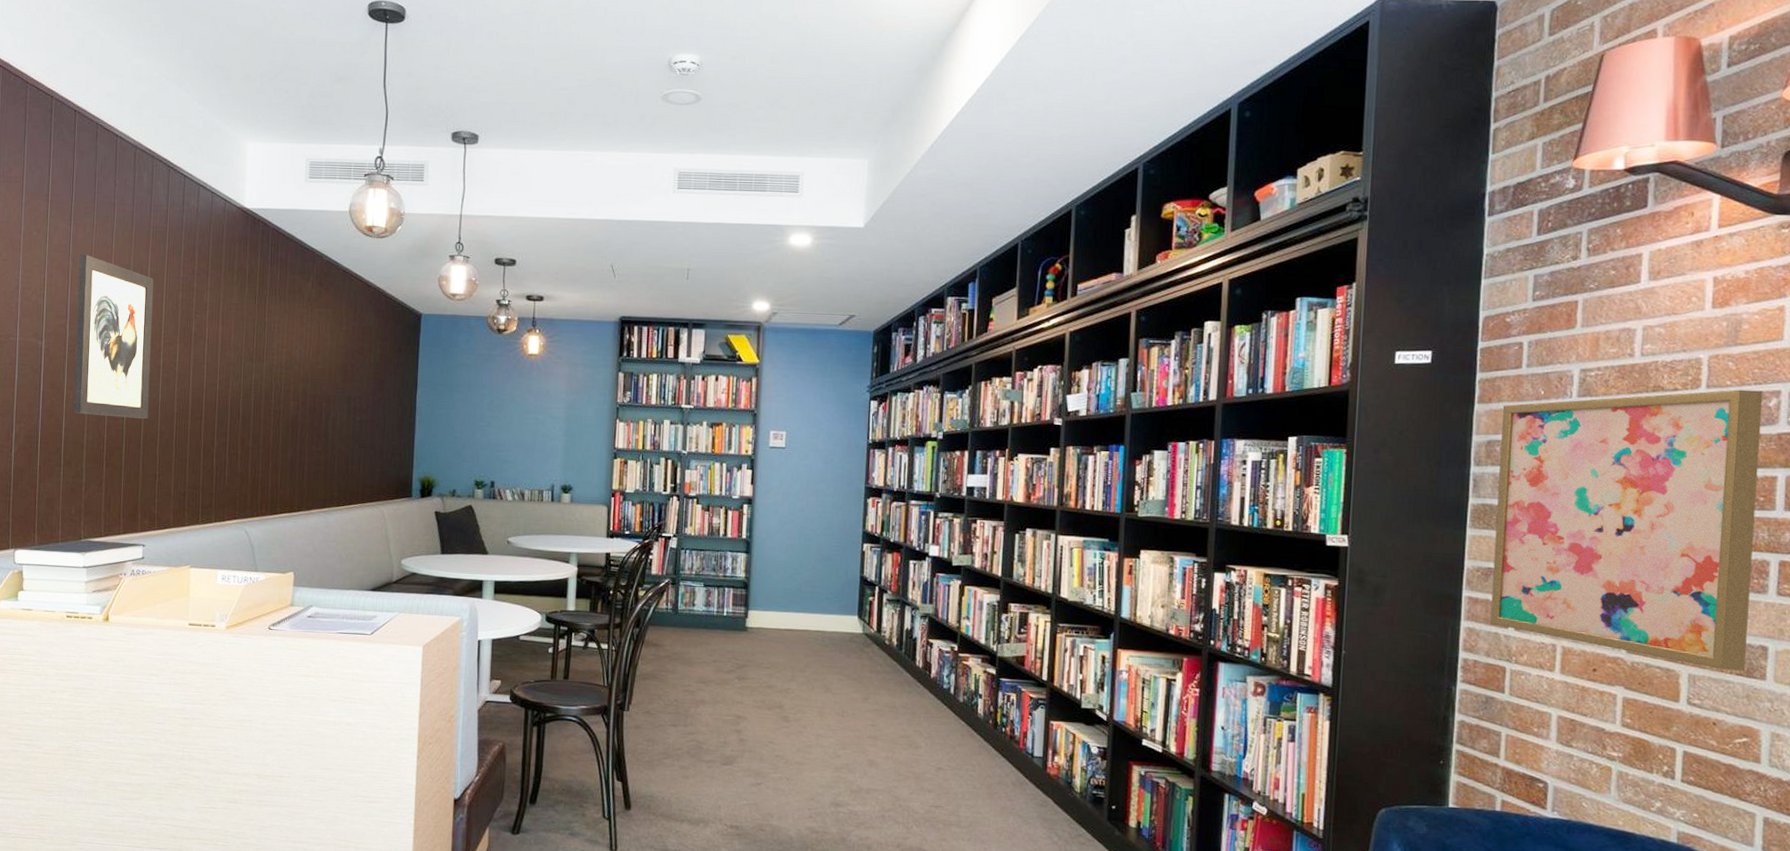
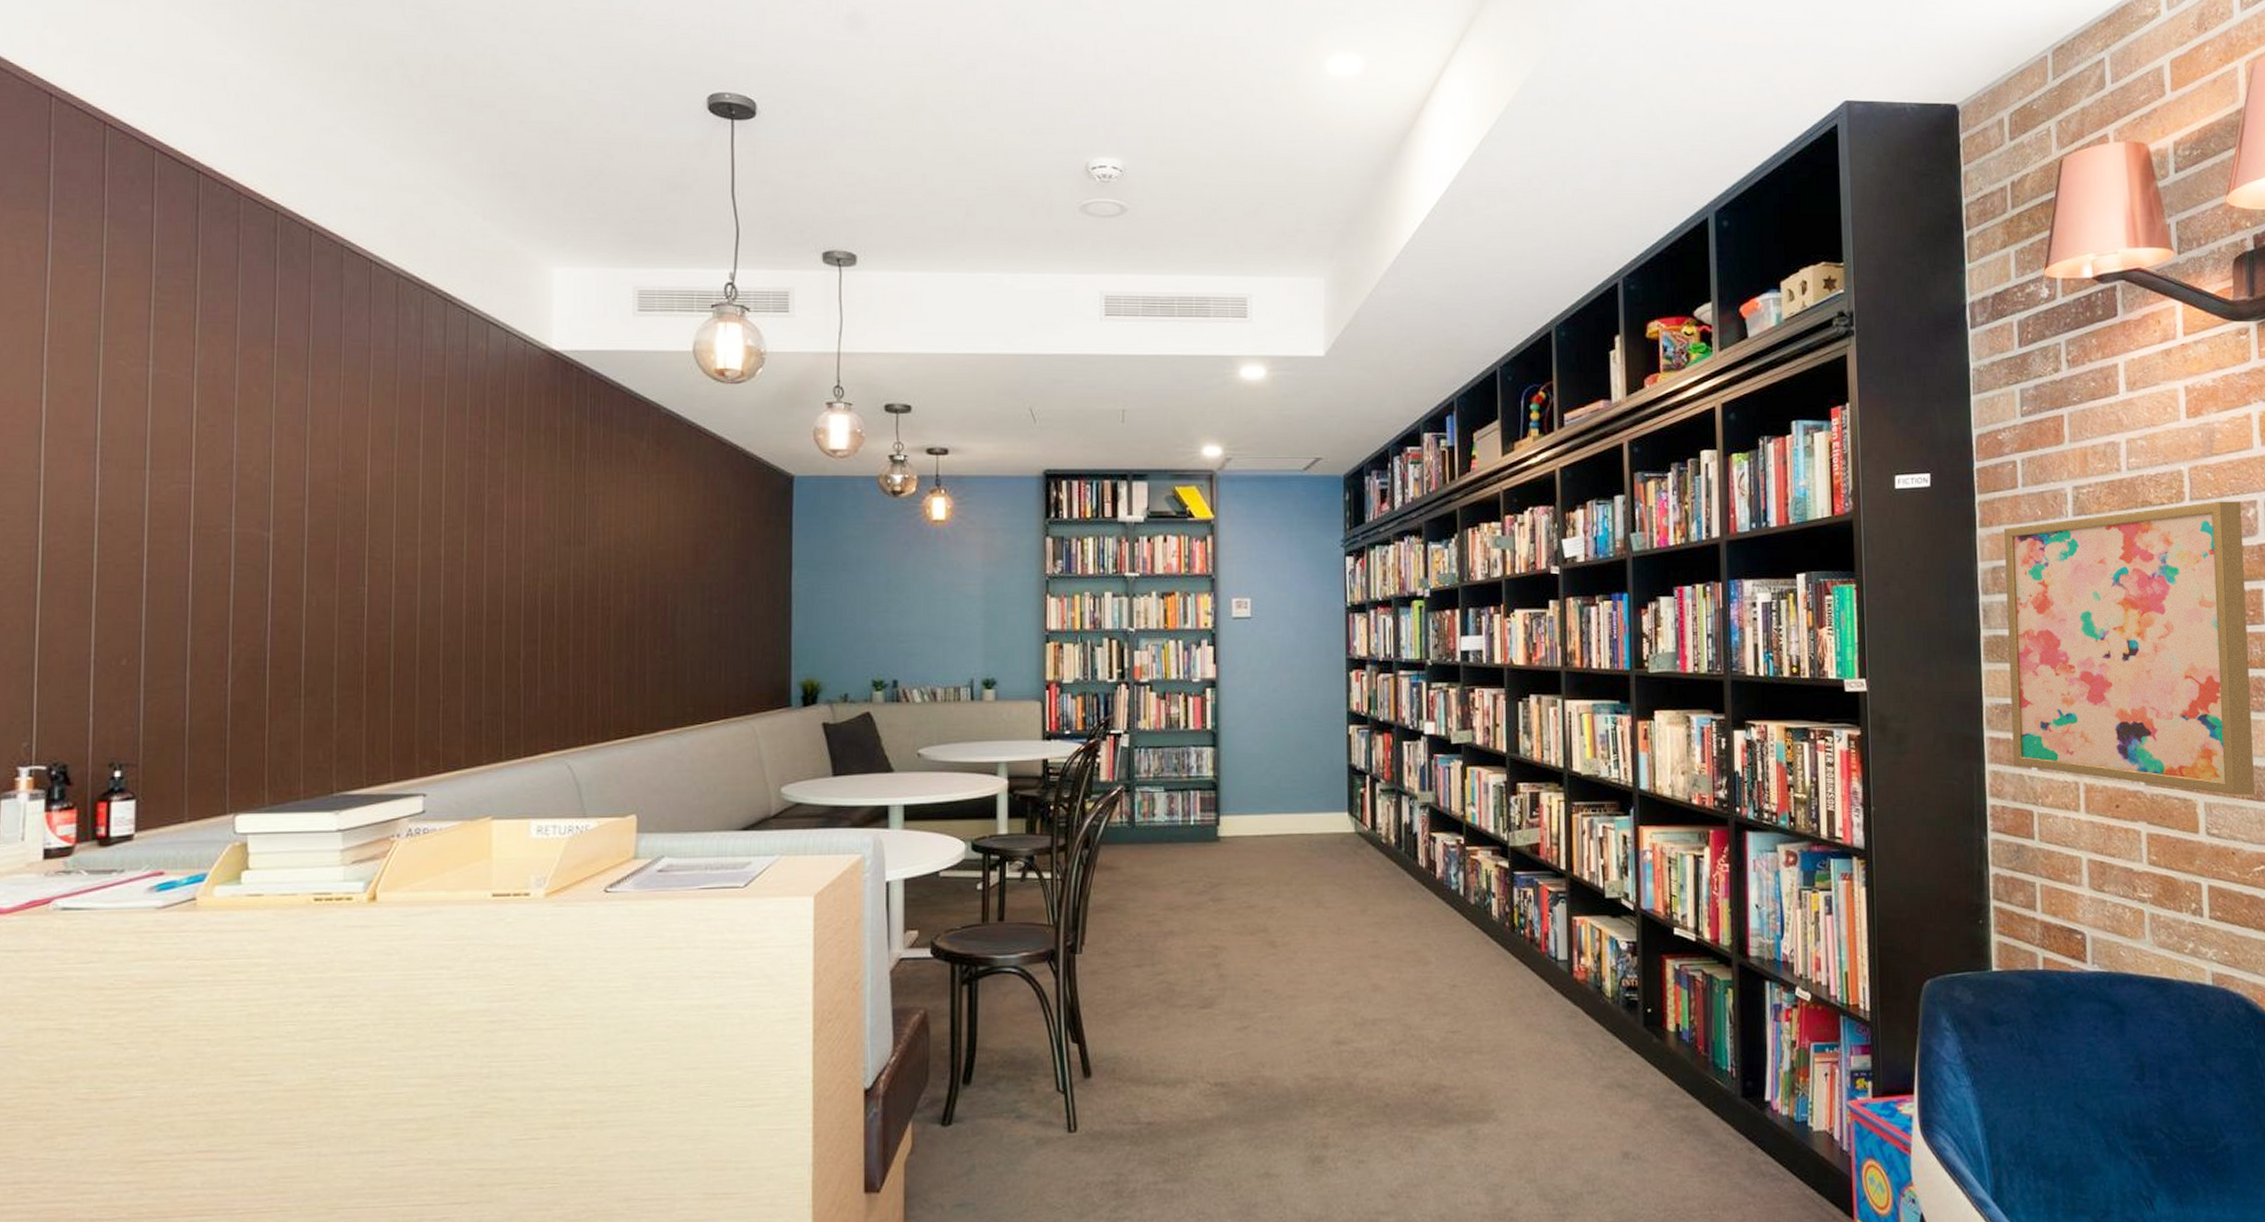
wall art: present [73,255,154,419] -> none [317,416,428,627]

